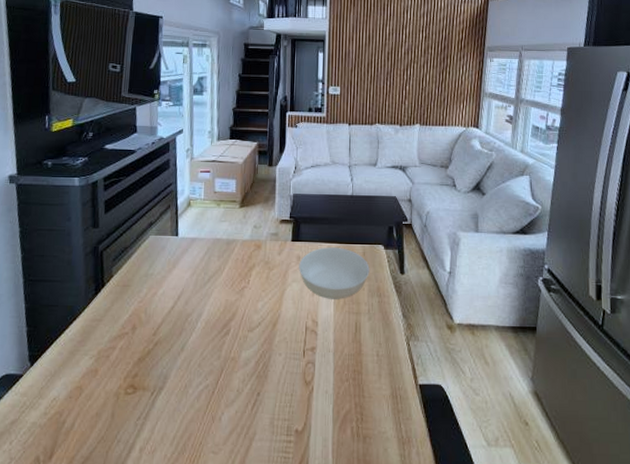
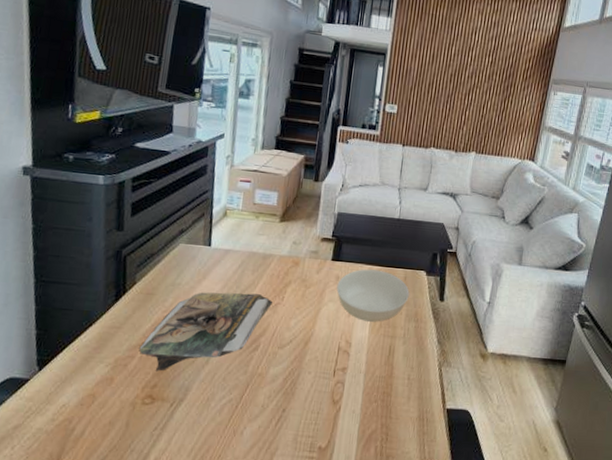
magazine: none [119,279,240,361] -> present [139,292,273,371]

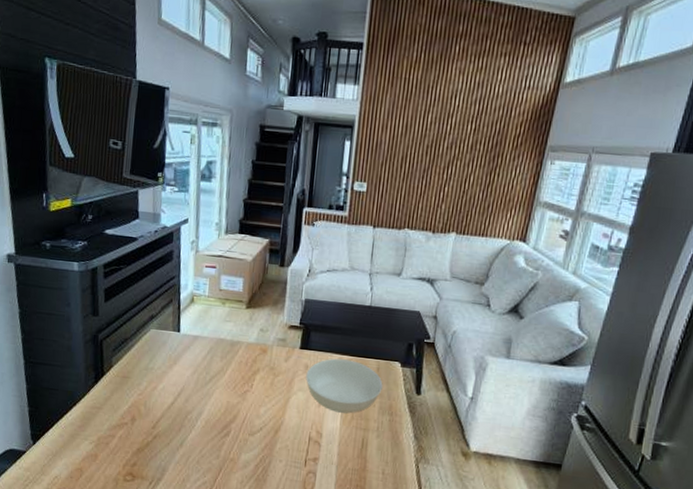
magazine: present [139,292,273,371] -> none [118,377,243,451]

